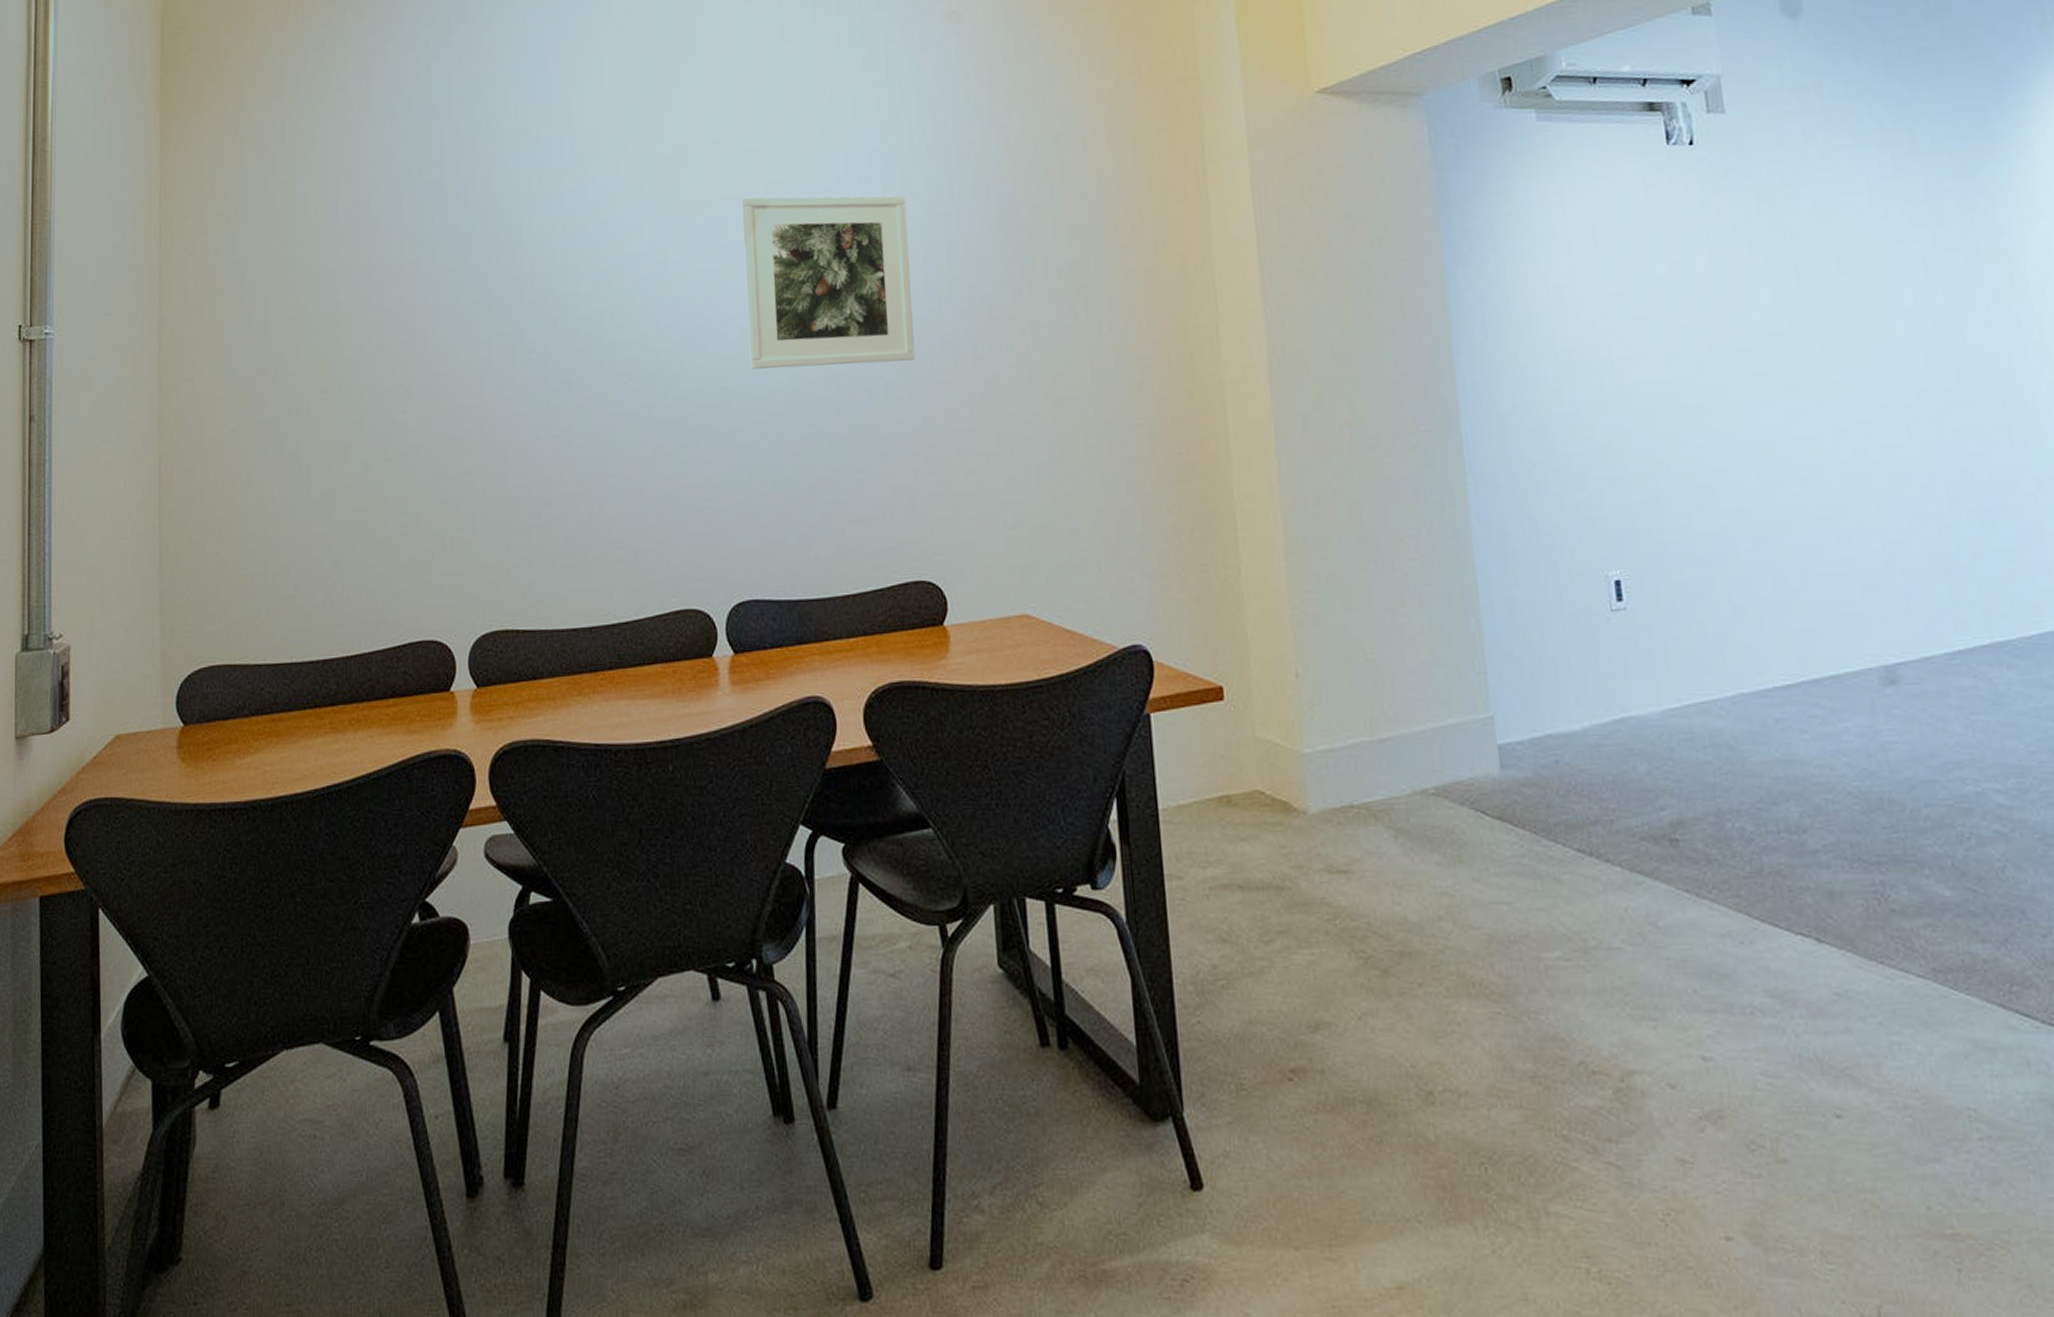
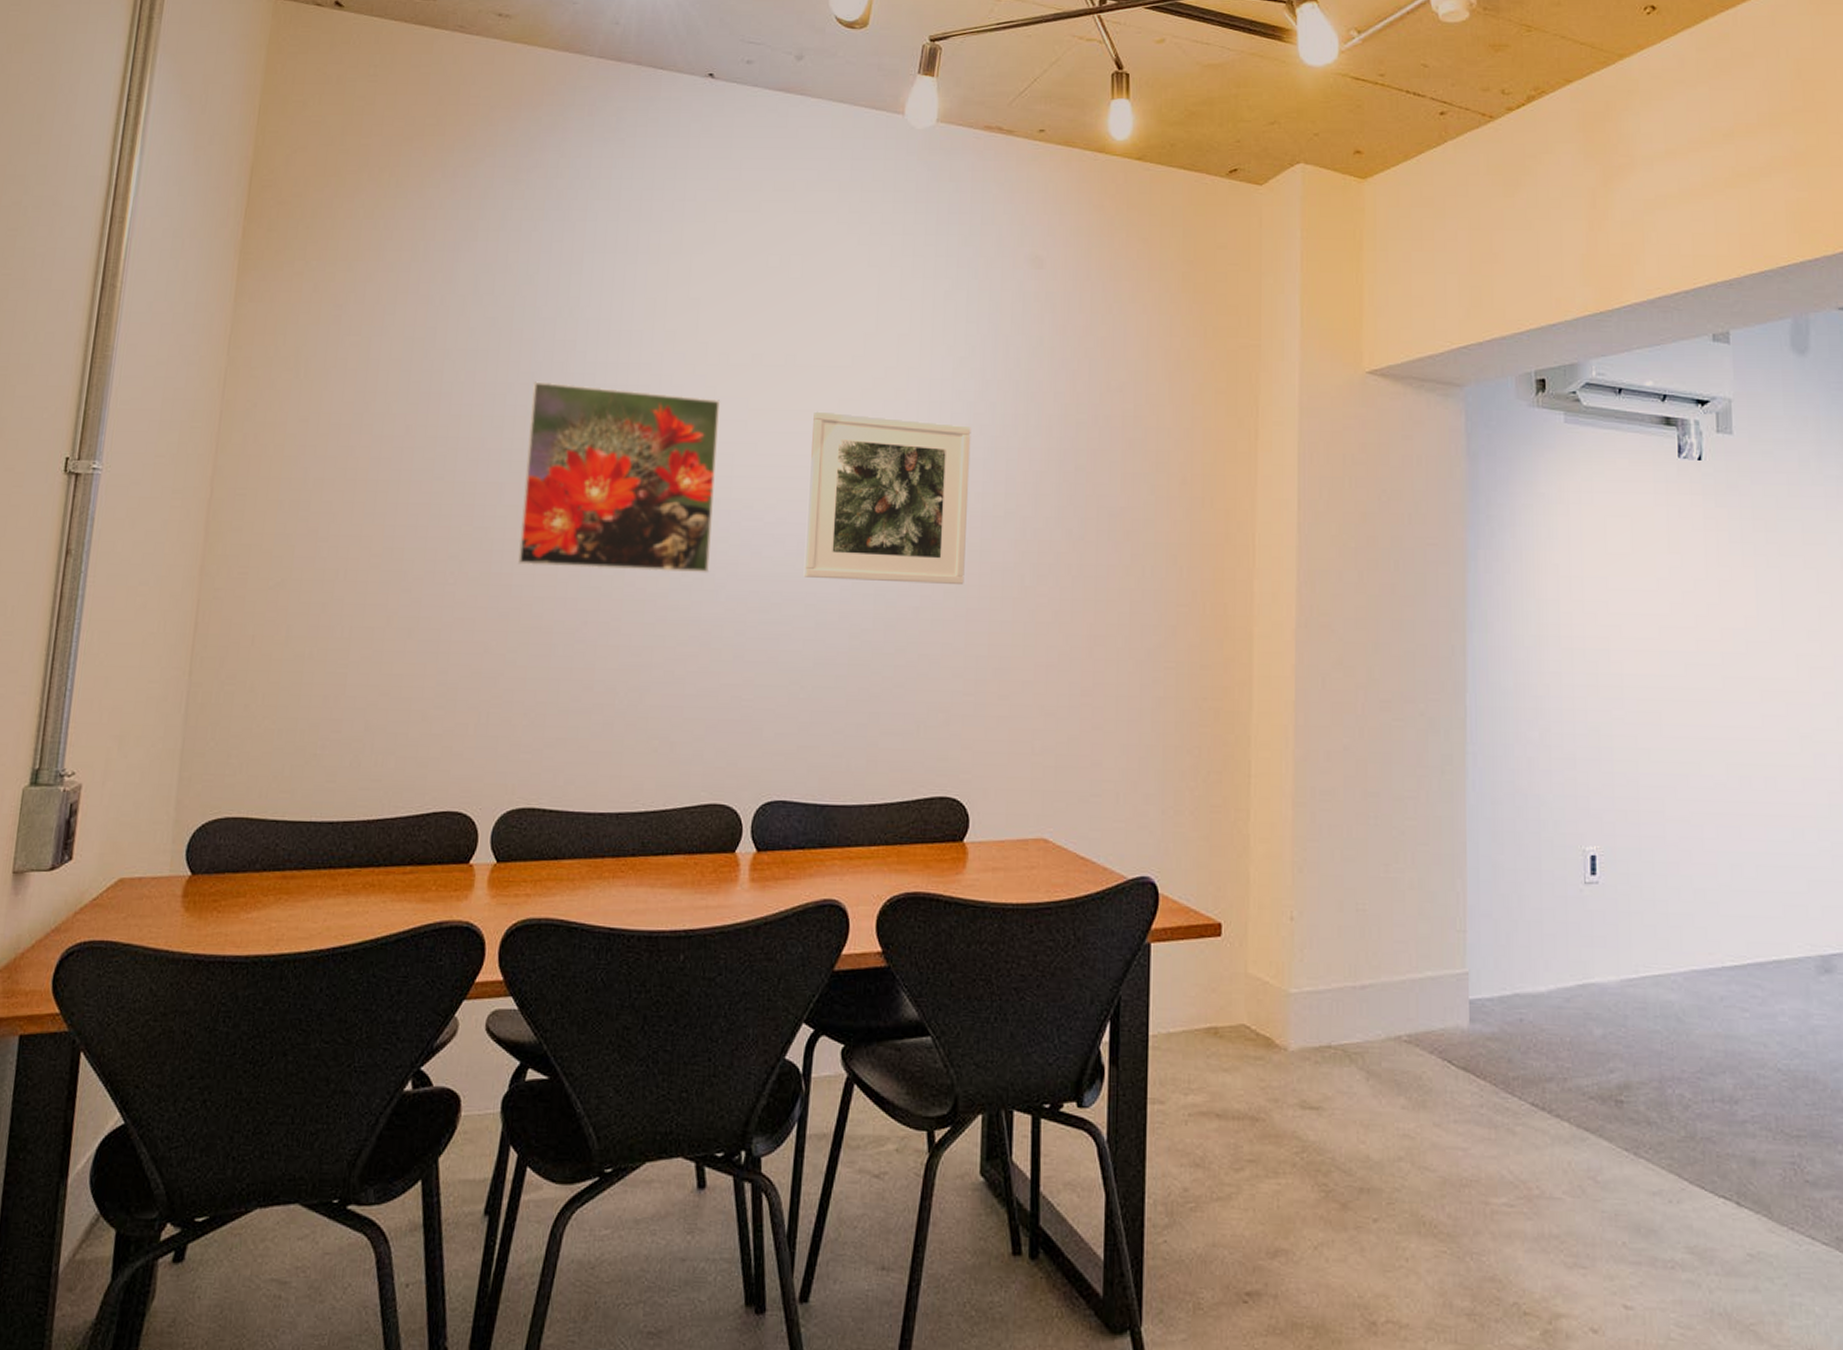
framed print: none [458,197,654,386] -> present [517,381,721,573]

